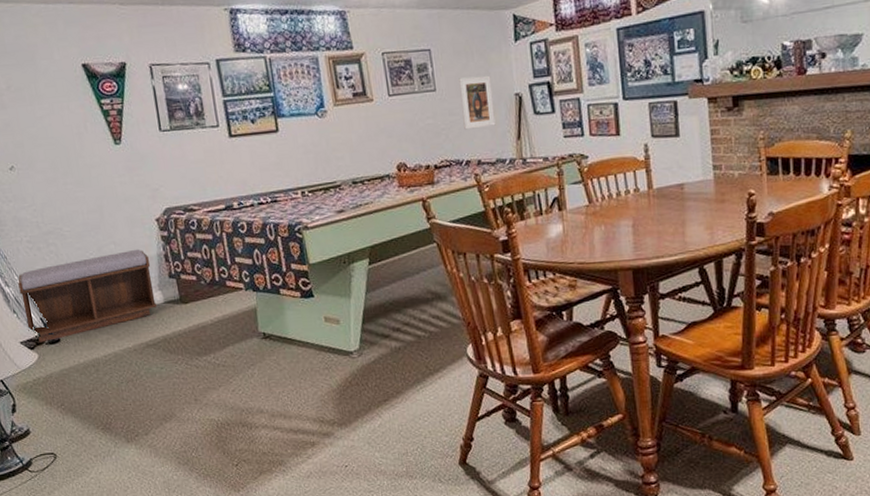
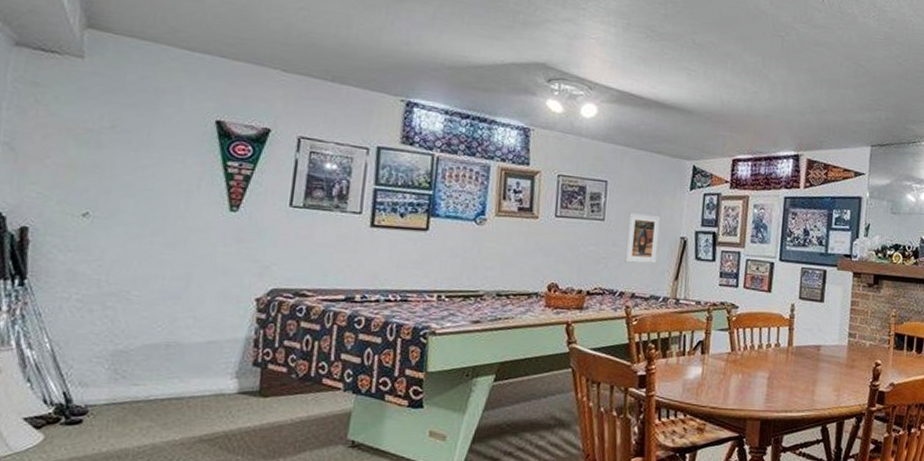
bench: present [18,249,158,343] -> none [40,328,234,422]

